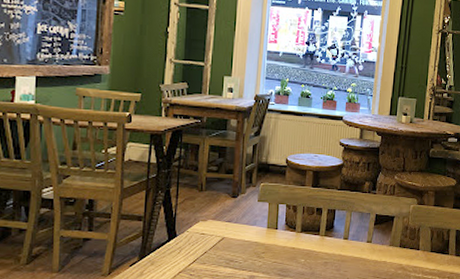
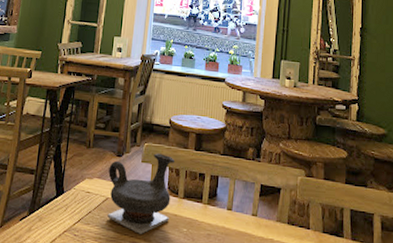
teapot: none [223,192,293,268] -> present [107,153,175,234]

